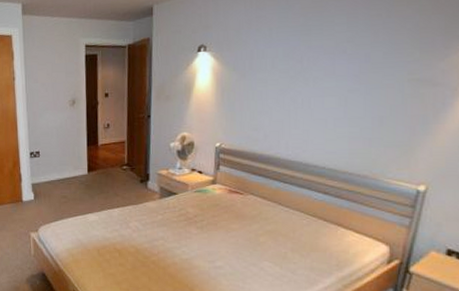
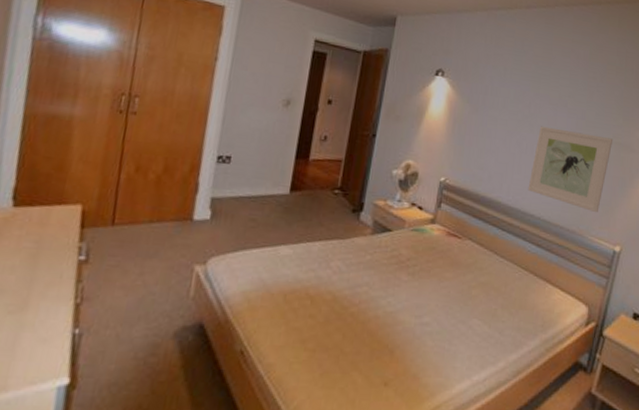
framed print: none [308,75,409,156] -> present [527,126,613,213]

